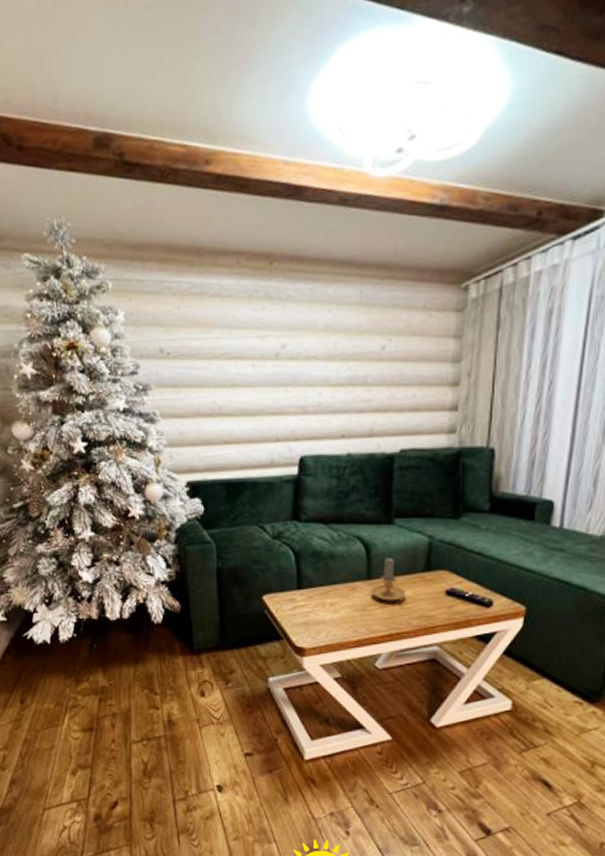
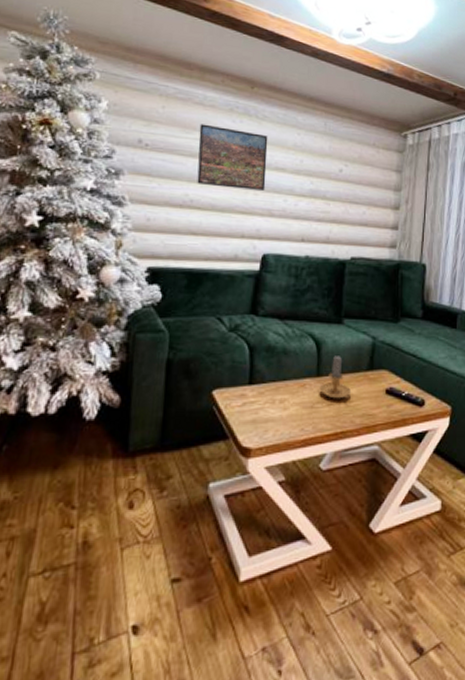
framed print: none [219,318,297,389] -> present [197,123,268,191]

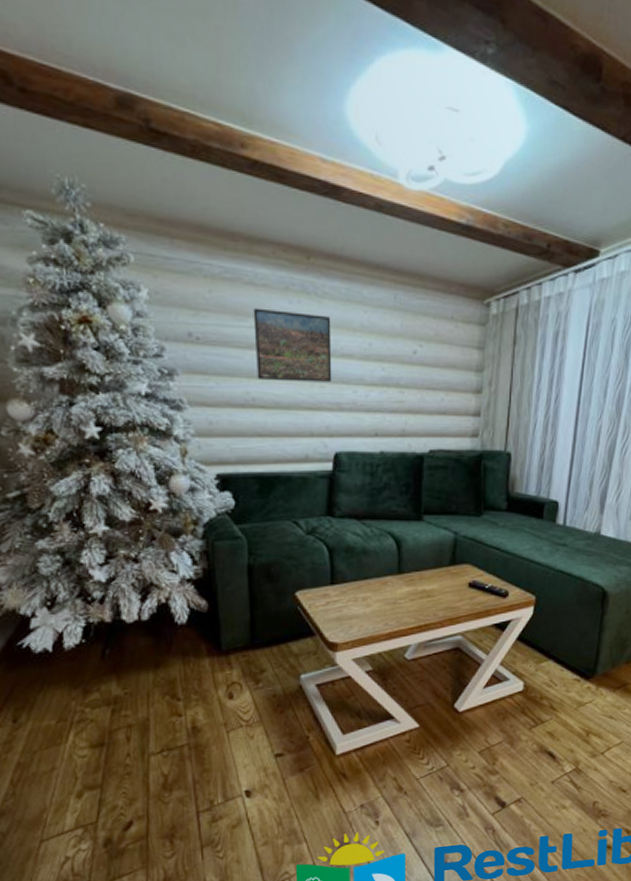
candle: present [319,356,351,399] -> none [401,553,433,595]

